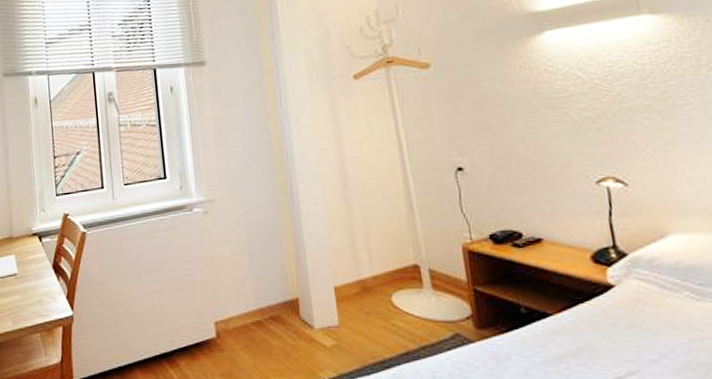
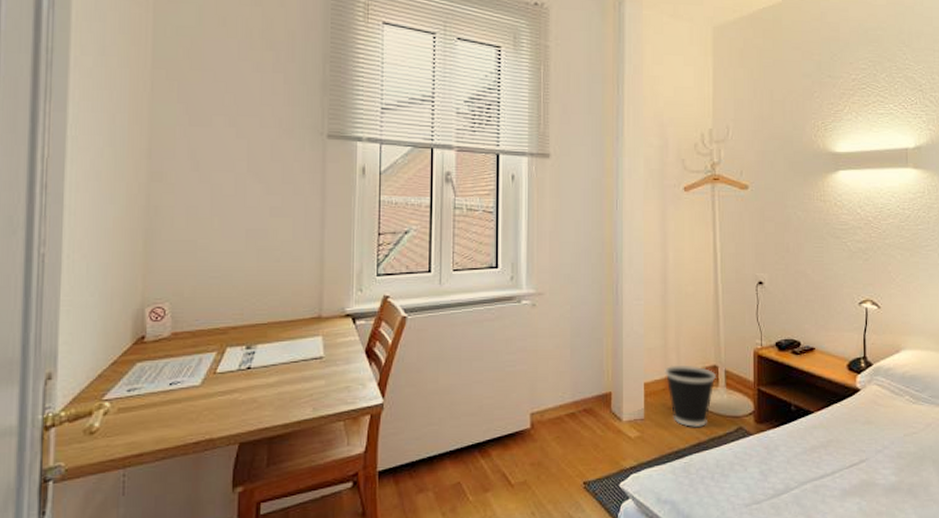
wastebasket: none [356,266,419,334] -> present [665,366,716,427]

